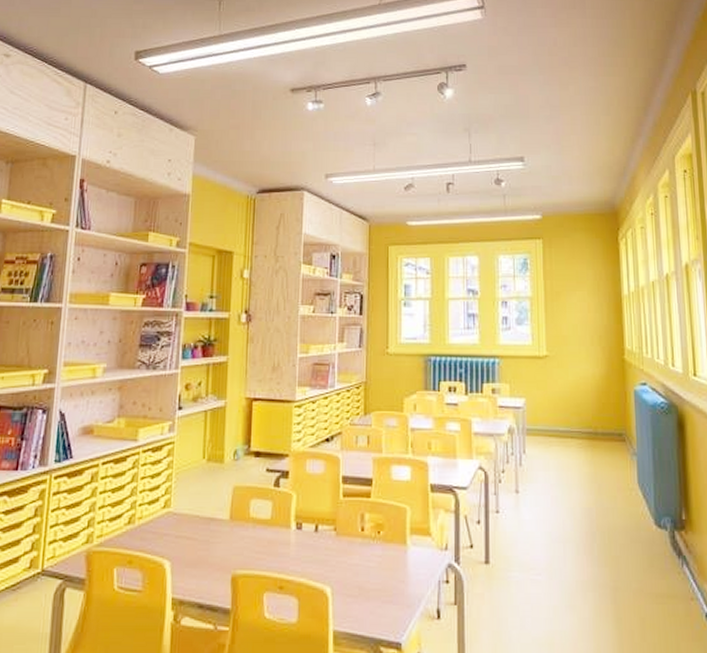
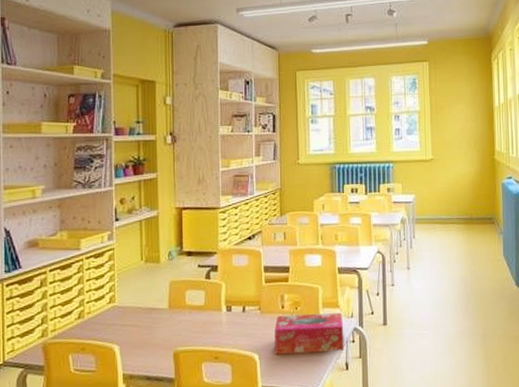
tissue box: none [351,540,436,593] -> present [274,312,345,354]

